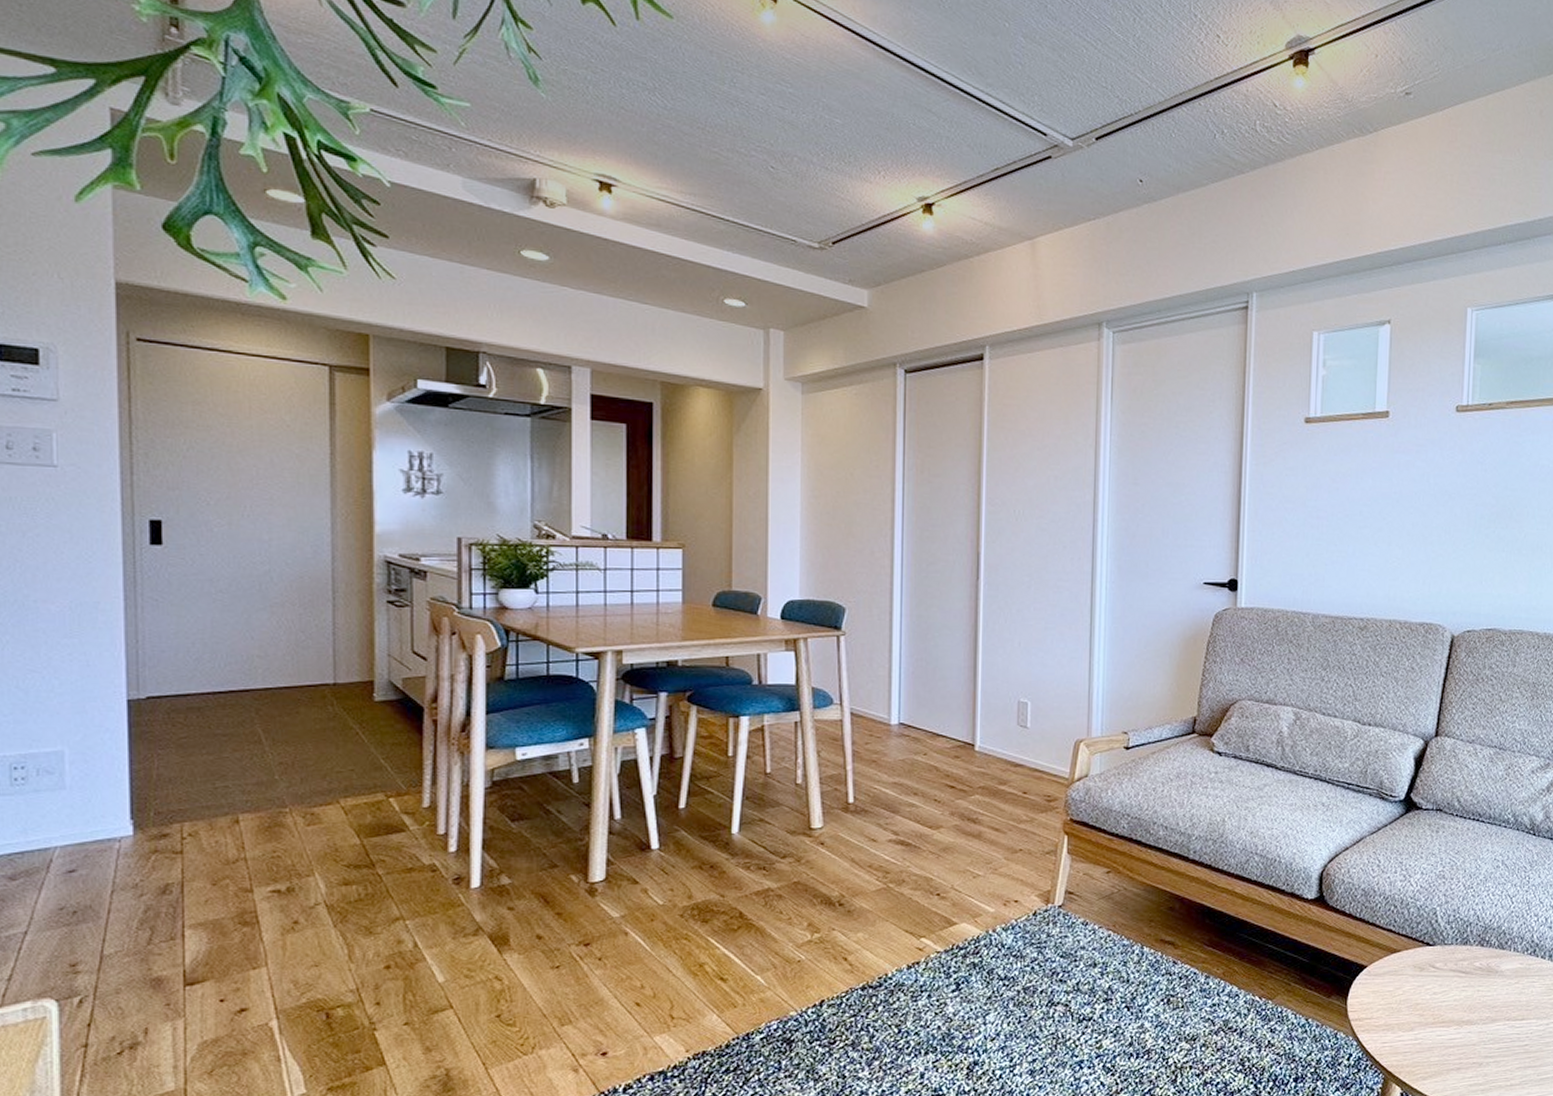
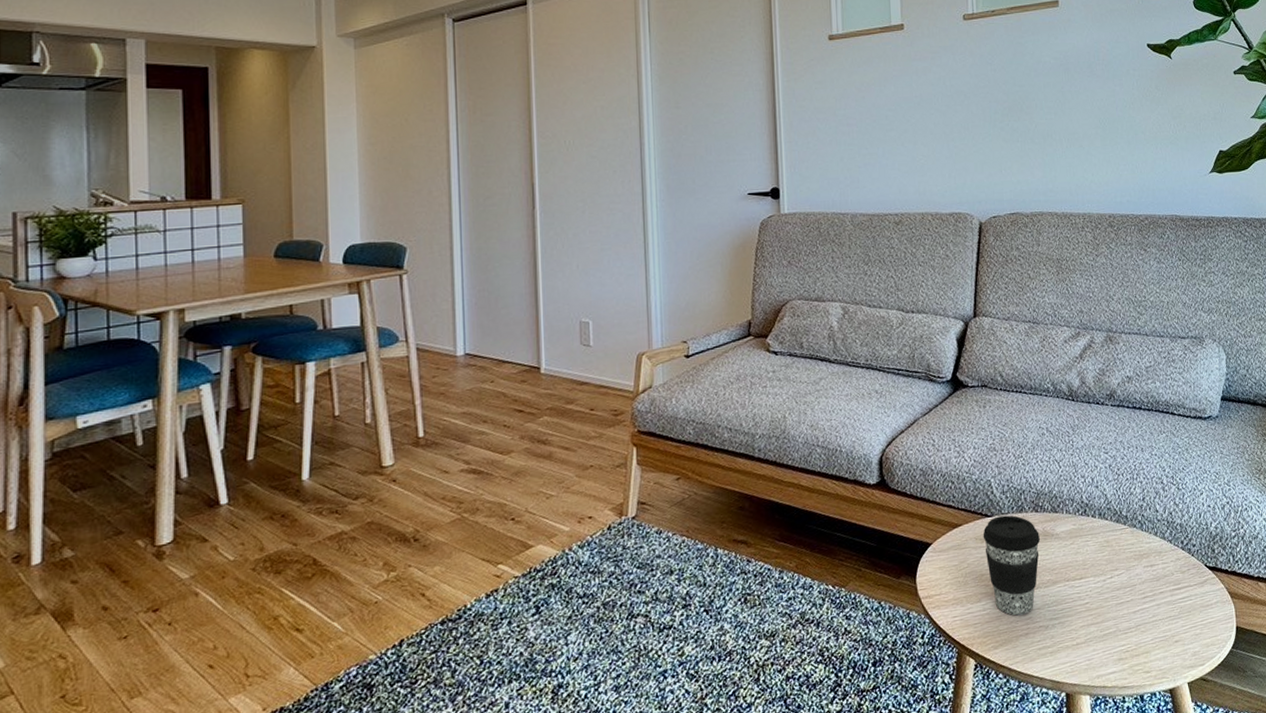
coffee cup: none [1422,946,1483,1049] -> present [983,515,1040,616]

